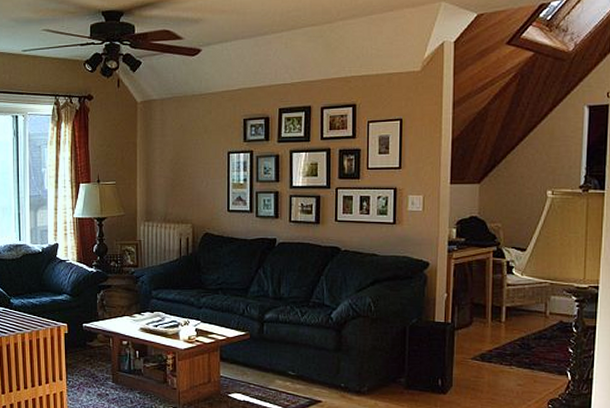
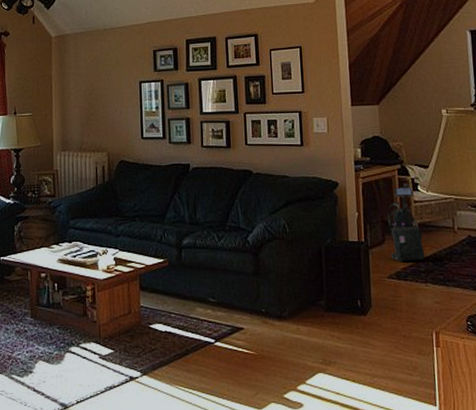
vacuum cleaner: none [477,266,512,344] -> present [387,183,425,262]

